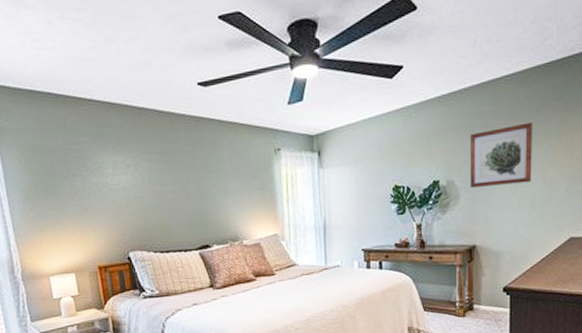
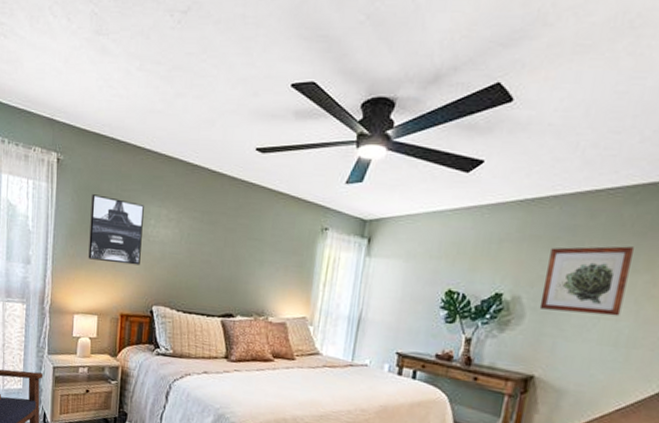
wall art: none [40,152,107,219] -> present [88,194,144,265]

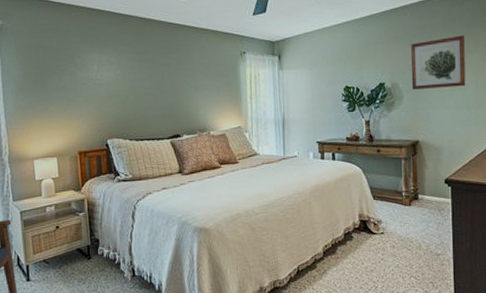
wall art: present [88,194,144,265] -> none [35,50,90,108]

